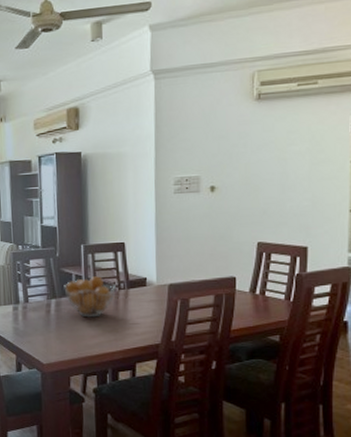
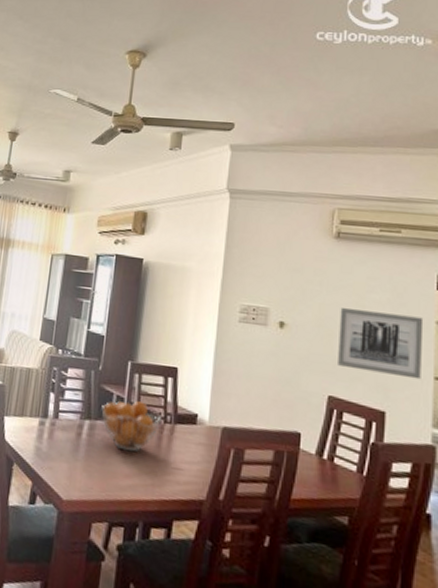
wall art: none [264,159,340,216] -> present [338,308,424,380]

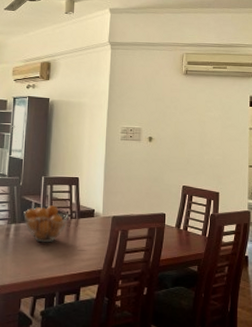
wall art: present [338,308,424,380] -> none [188,124,242,168]

